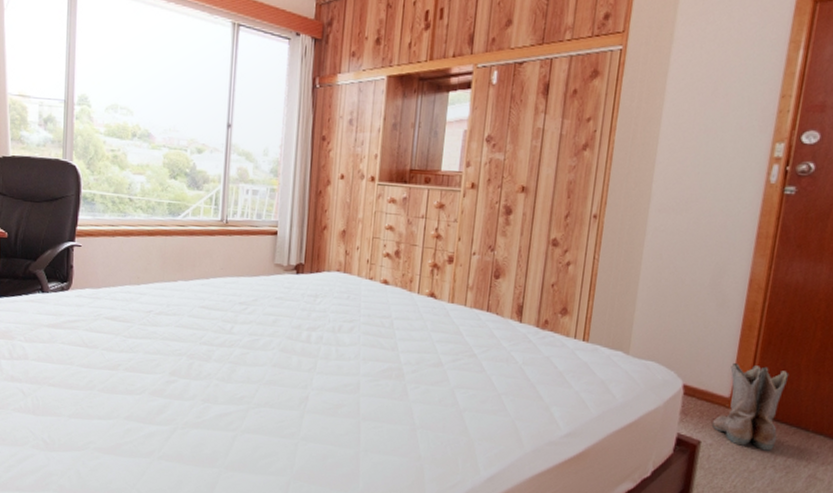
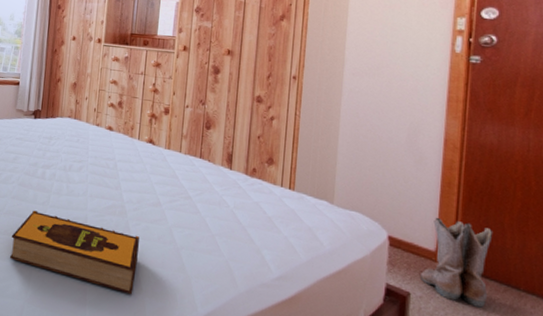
hardback book: none [271,378,418,463] -> present [9,210,139,295]

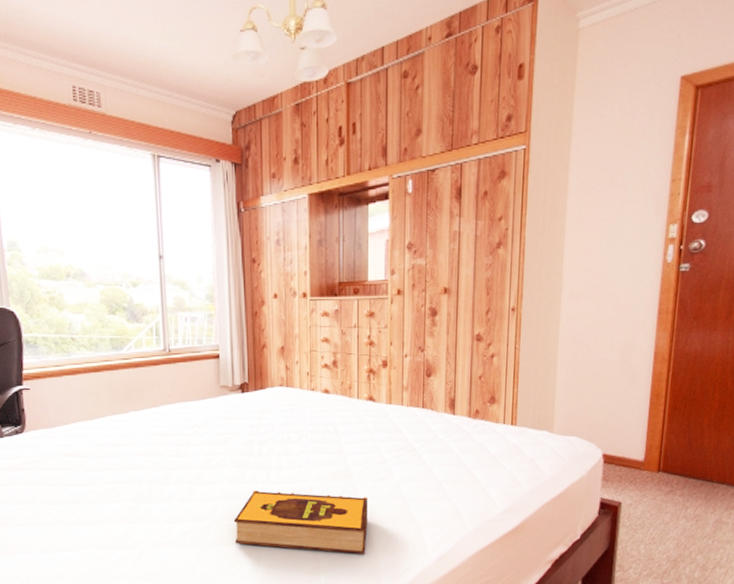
boots: present [421,217,493,308] -> none [631,429,694,504]

